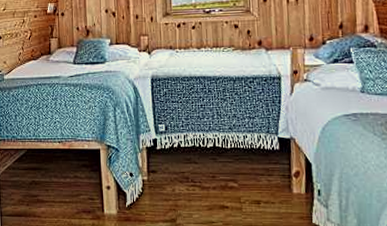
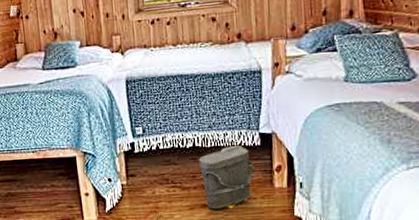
bag: none [219,149,274,212] -> present [199,146,256,209]

